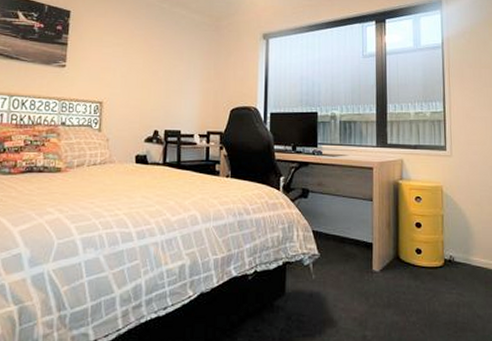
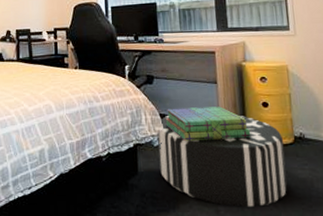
pouf: none [309,233,435,332] -> present [157,116,288,207]
stack of books: none [318,225,403,260] -> present [165,106,251,141]

